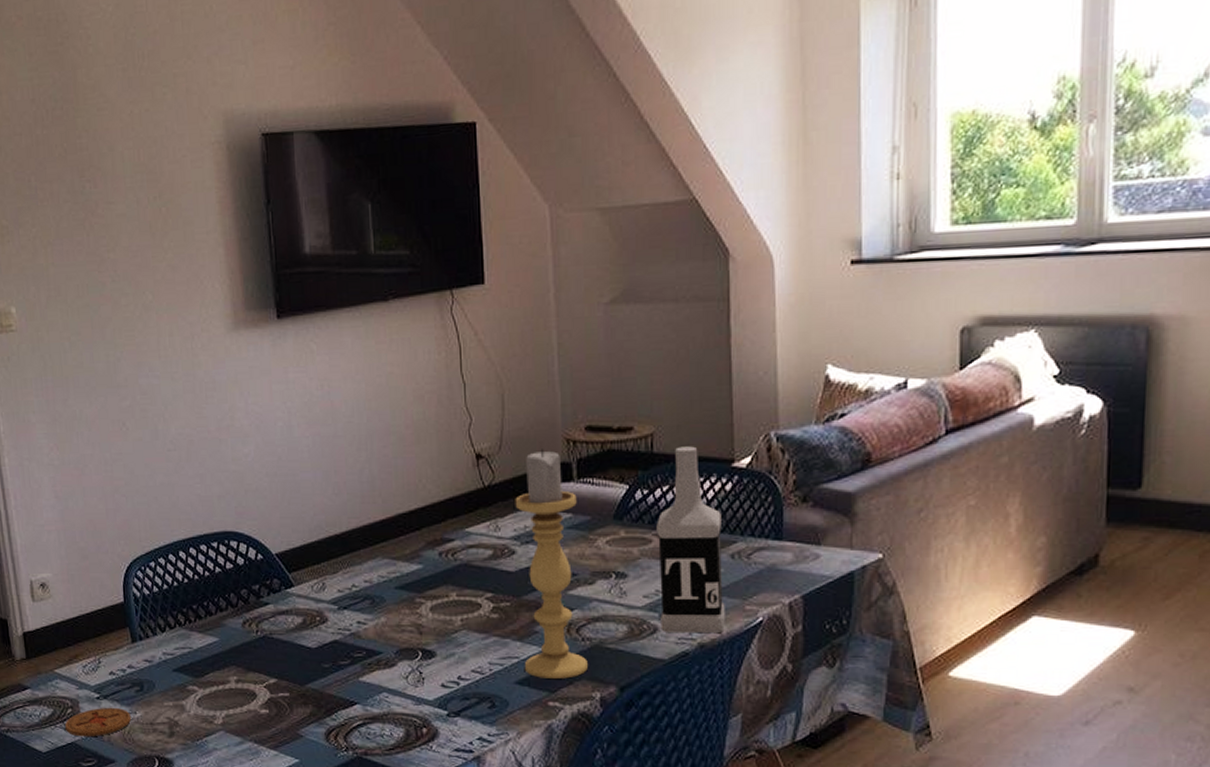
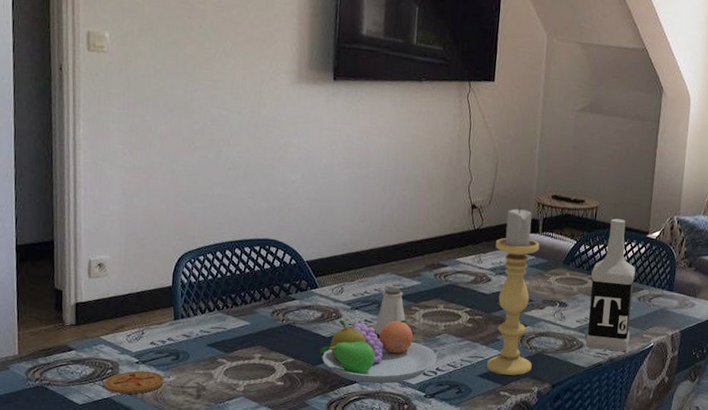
fruit bowl: none [307,618,457,703] -> present [320,320,437,384]
saltshaker: none [371,575,410,640] -> present [375,287,406,335]

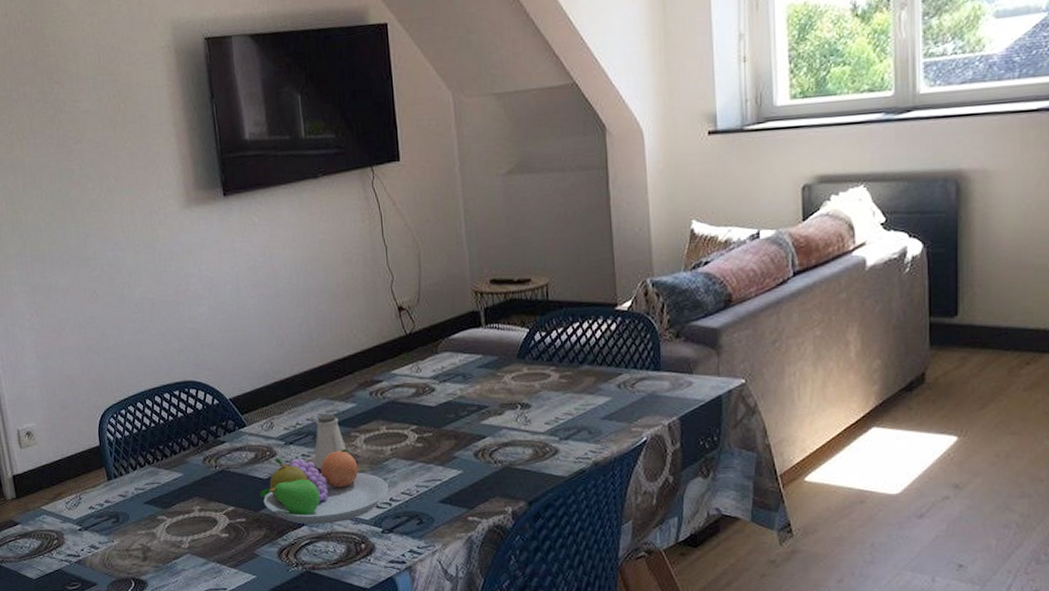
coaster: present [103,370,165,394] -> none [52,537,110,564]
candle holder: present [486,207,540,376] -> none [433,300,500,497]
vodka: present [585,218,636,352] -> none [554,293,615,453]

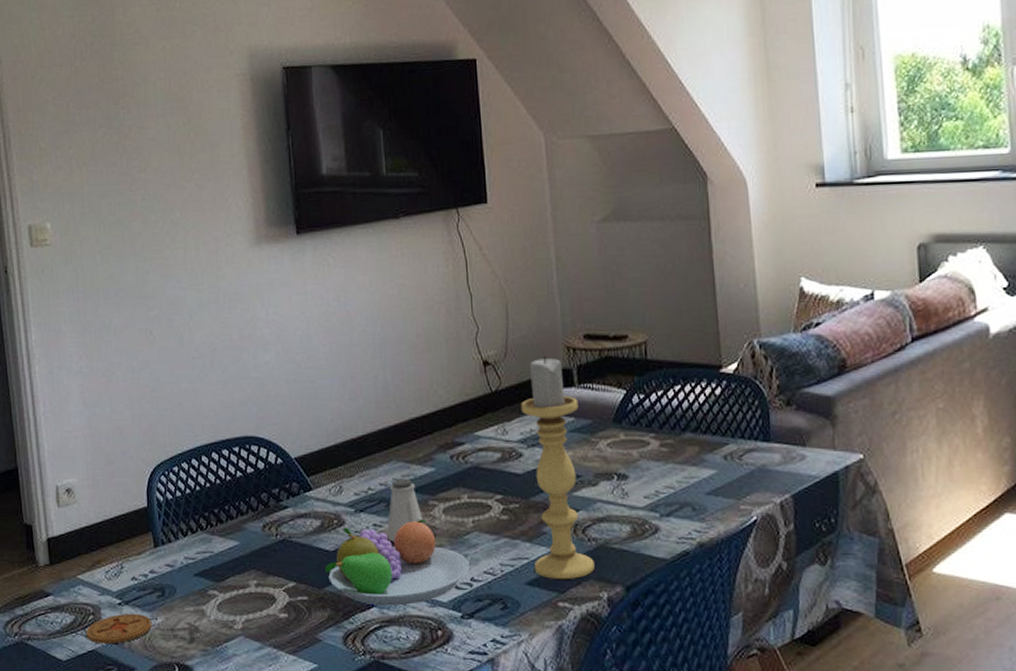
coaster: none [52,537,110,564] -> present [86,613,153,644]
candle holder: none [433,300,500,497] -> present [520,356,595,579]

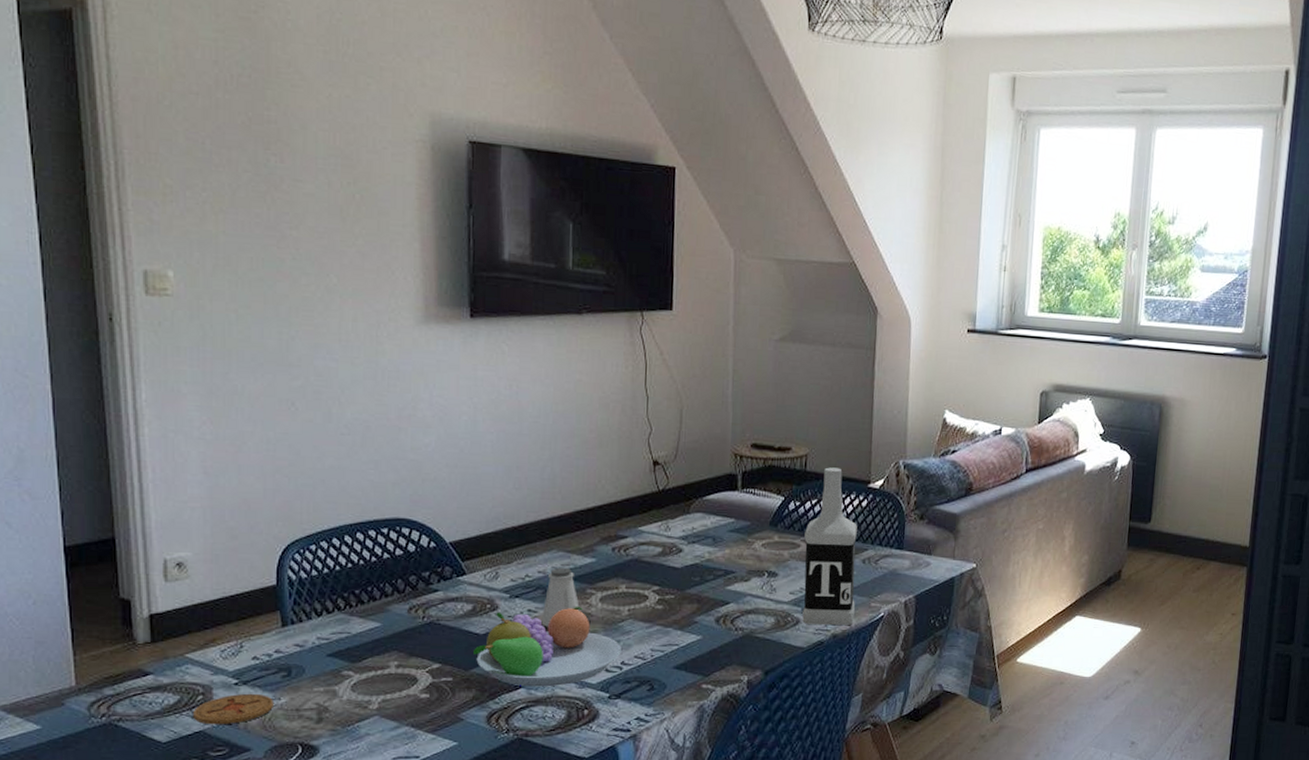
candle holder: present [520,356,595,579] -> none [682,460,740,664]
vodka: none [653,353,722,533] -> present [802,467,857,626]

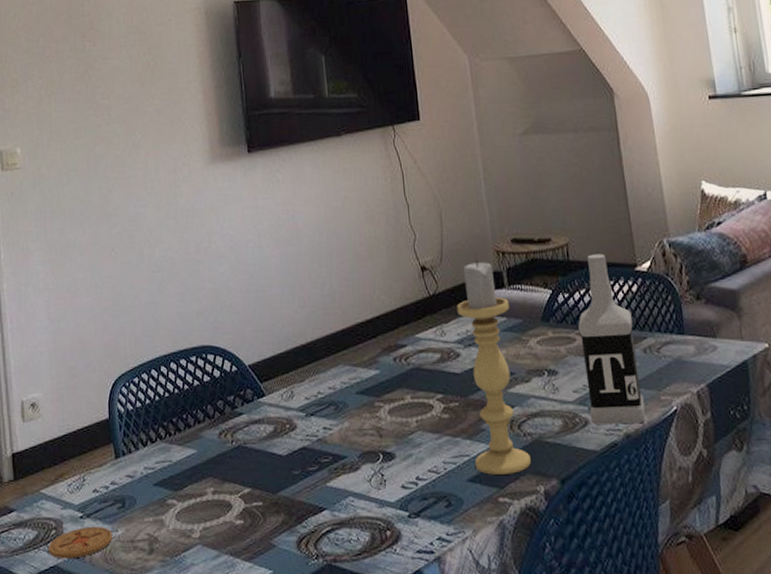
fruit bowl: present [473,607,621,687] -> none [279,421,415,509]
saltshaker: present [541,567,580,627] -> none [336,381,371,444]
candle holder: none [682,460,740,664] -> present [456,260,531,475]

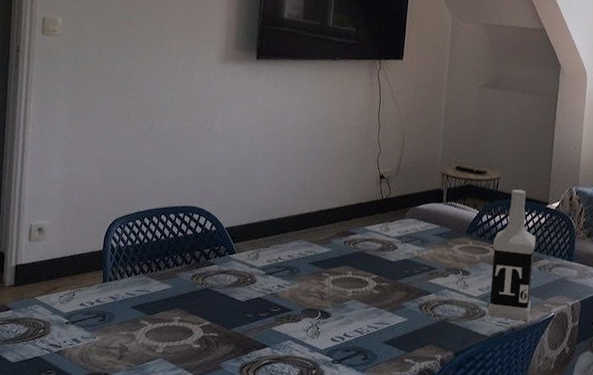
coaster: present [48,526,113,559] -> none [35,330,91,354]
candle holder: present [456,260,531,475] -> none [391,178,444,343]

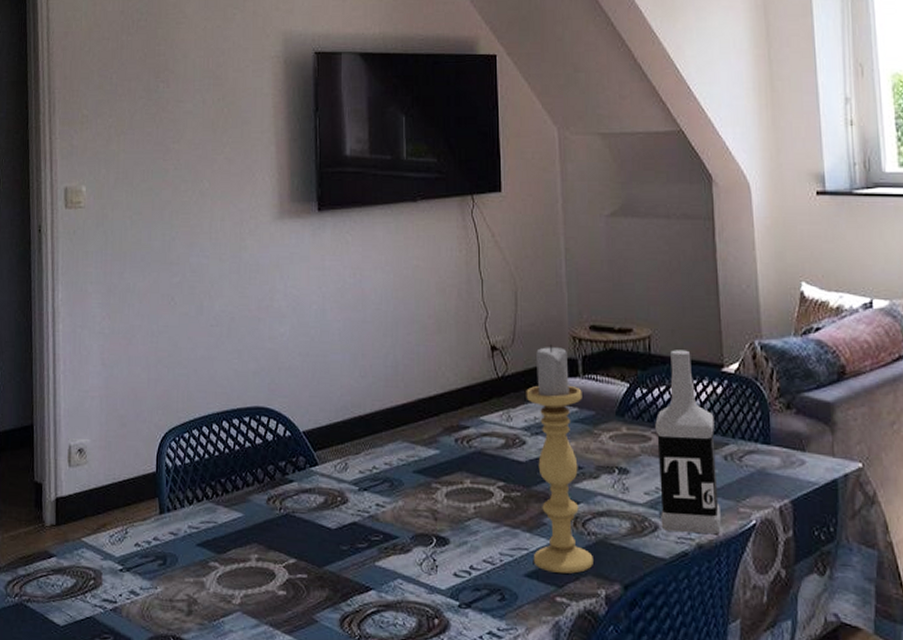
candle holder: none [391,178,444,343] -> present [526,344,593,574]

